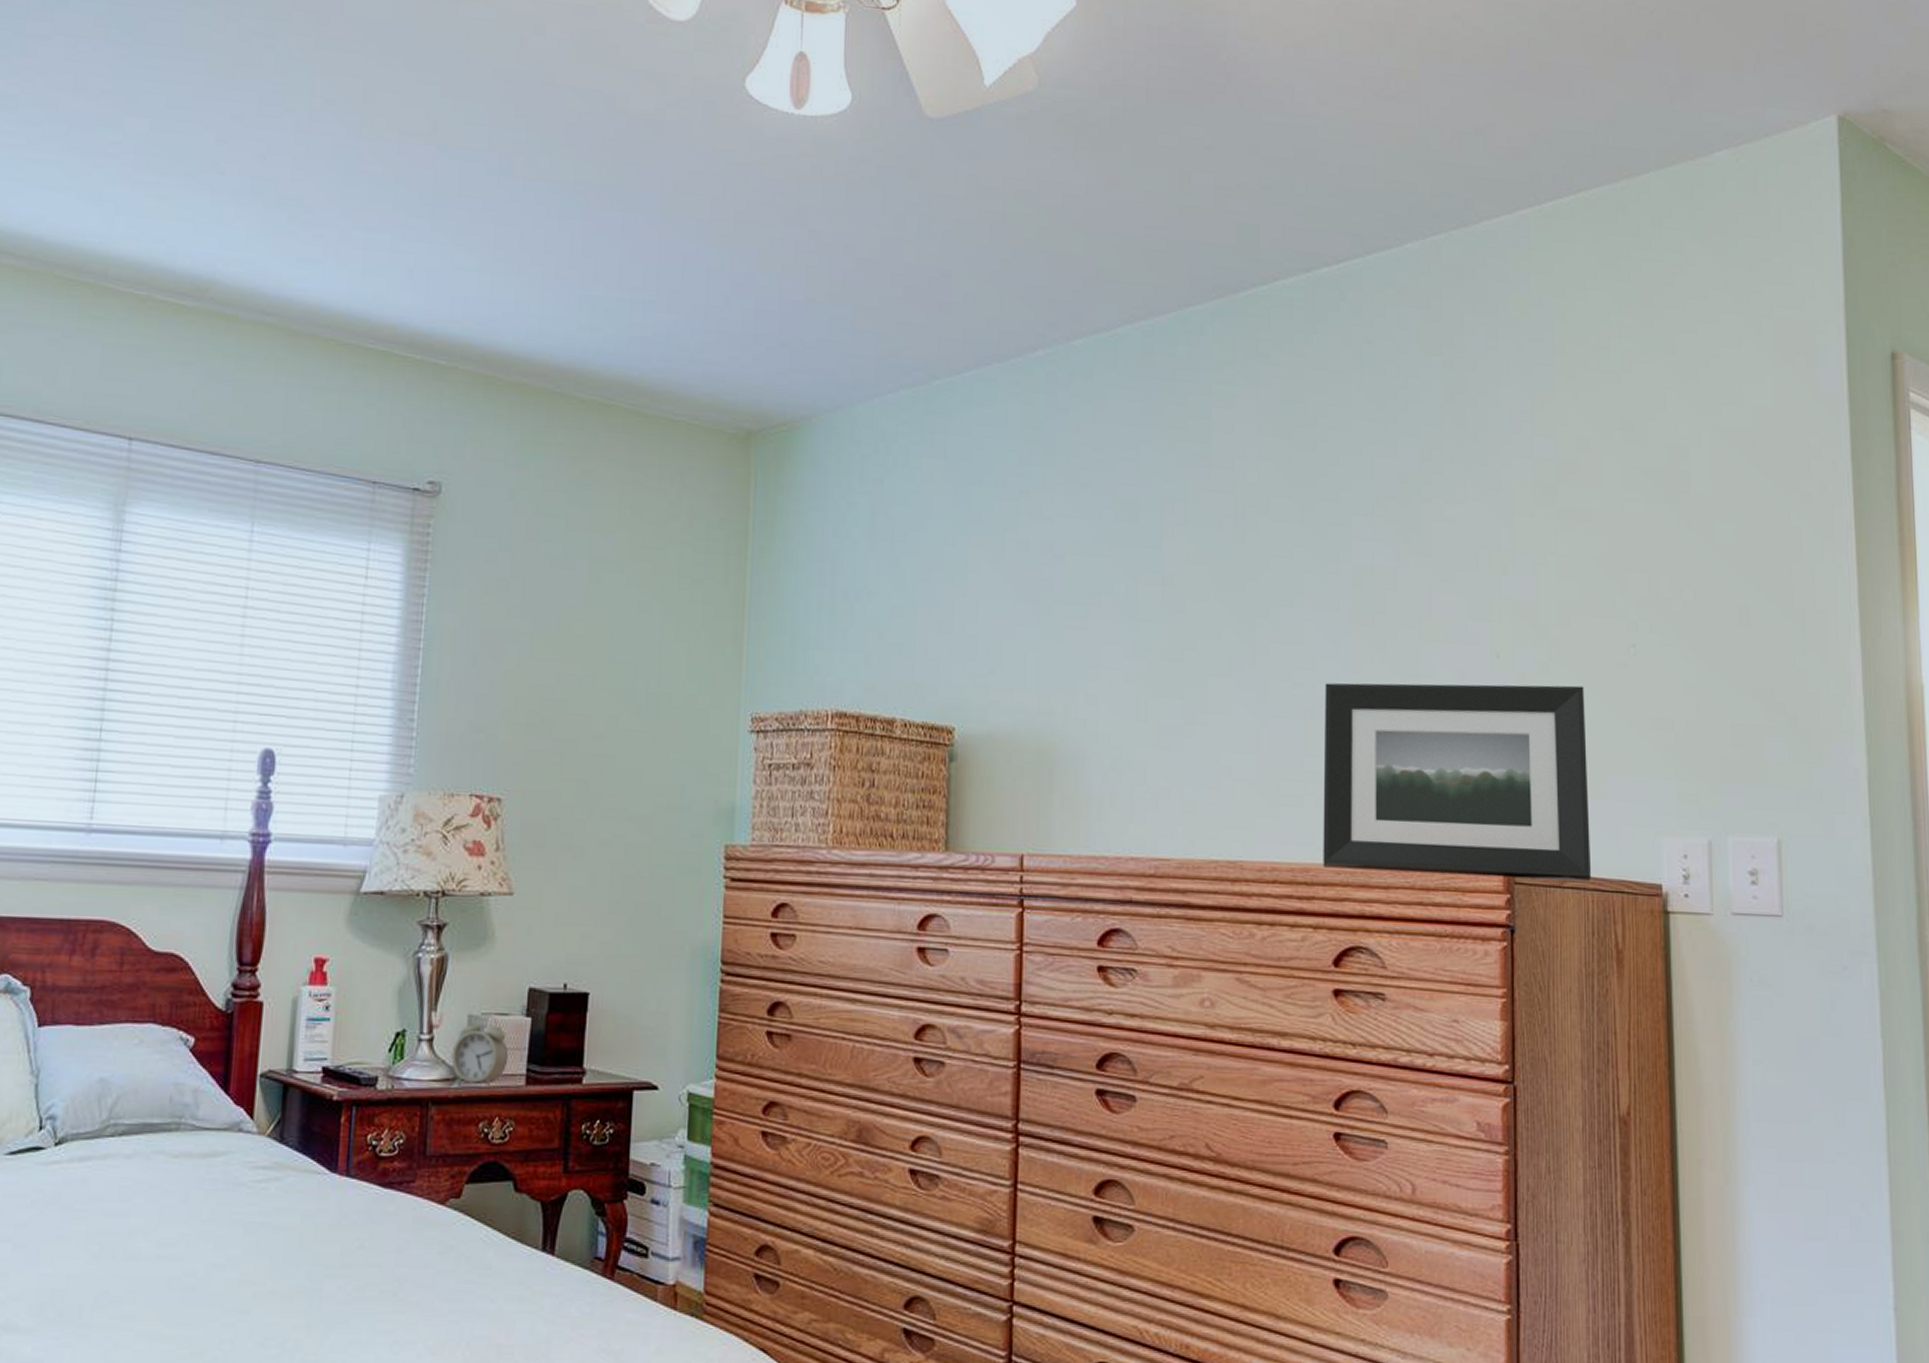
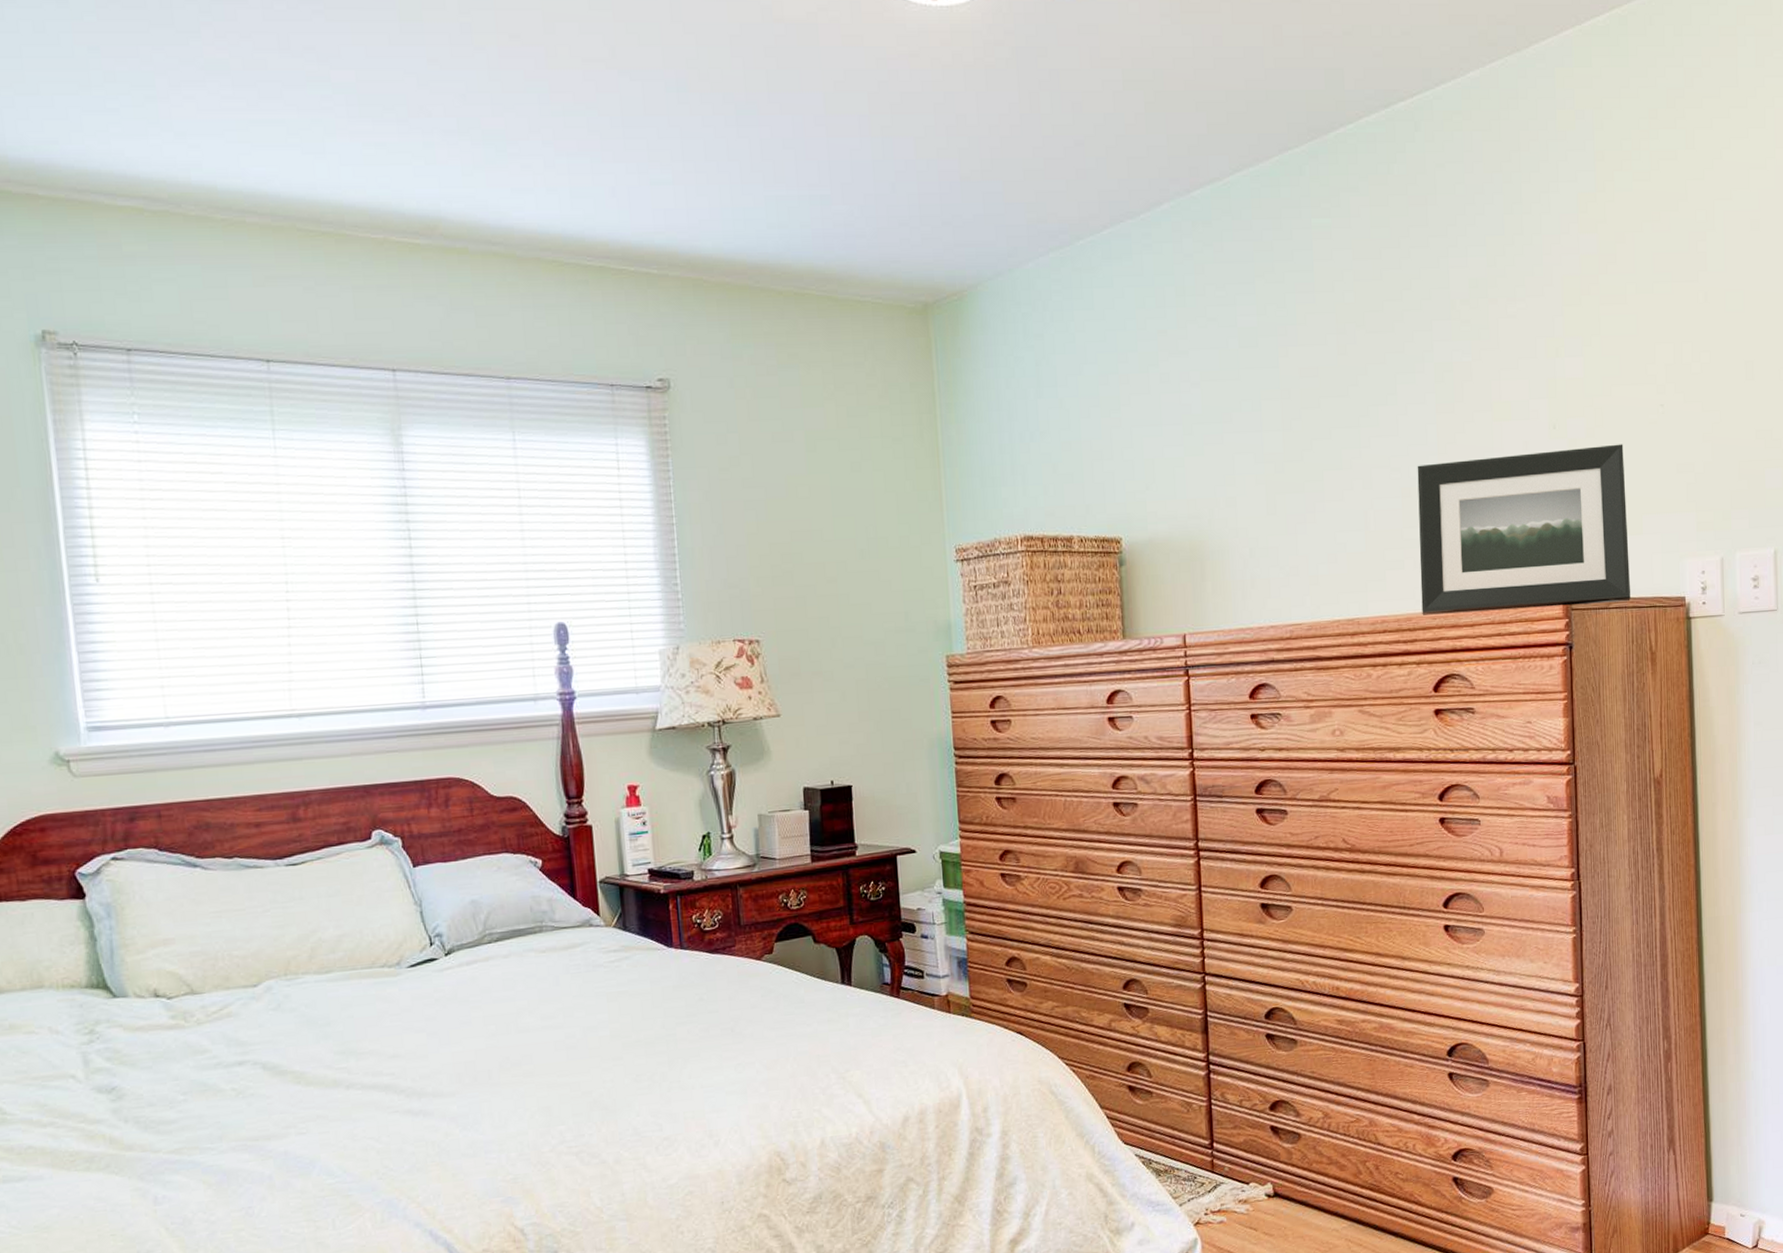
alarm clock: present [451,1014,509,1085] -> none [749,812,795,867]

